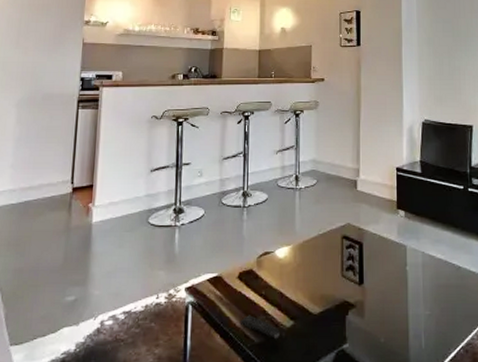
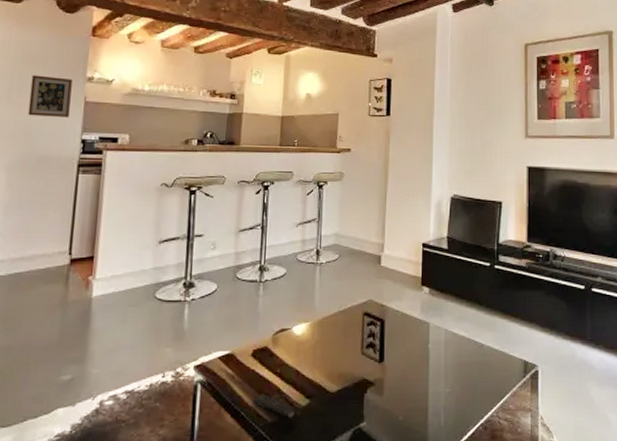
picture frame: none [34,20,72,58] -> present [28,75,72,117]

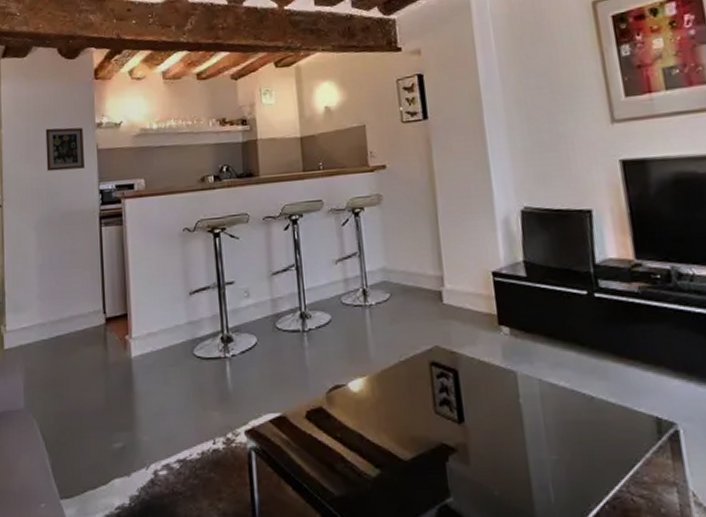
remote control: present [252,394,294,418] -> none [313,462,364,491]

